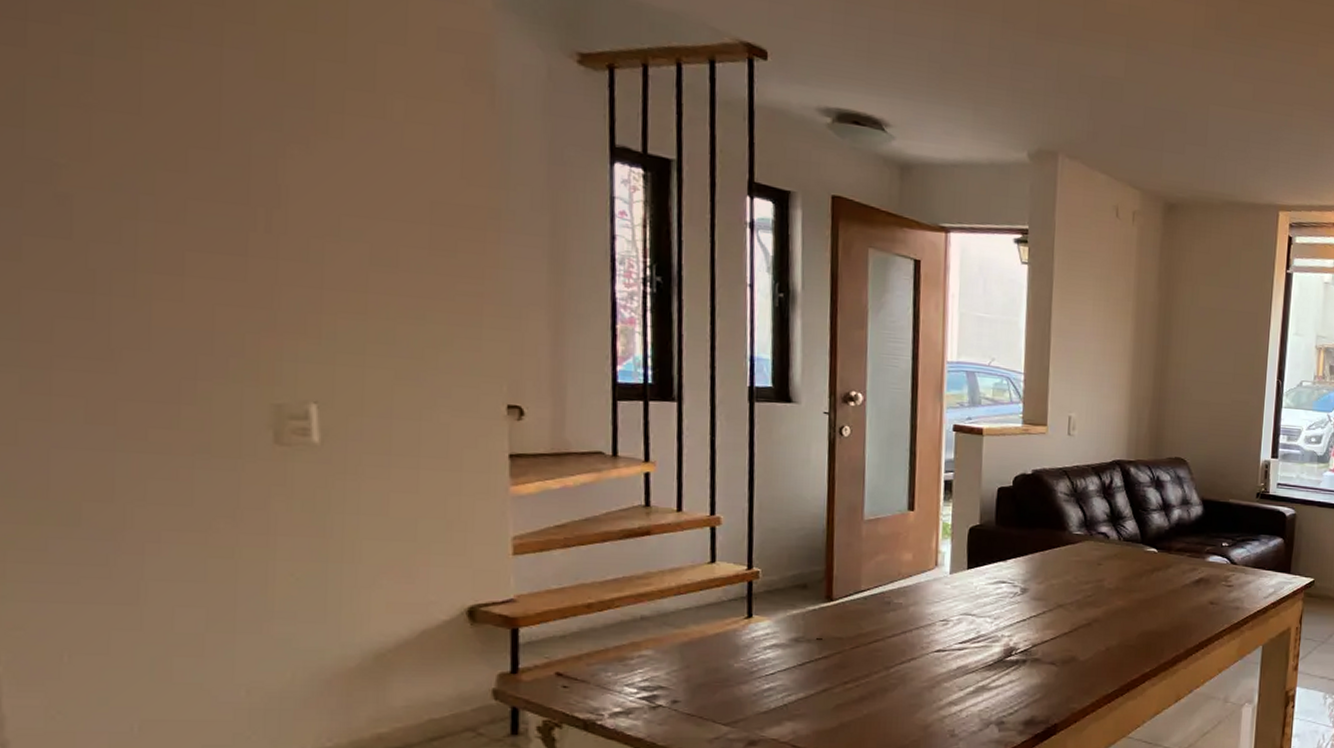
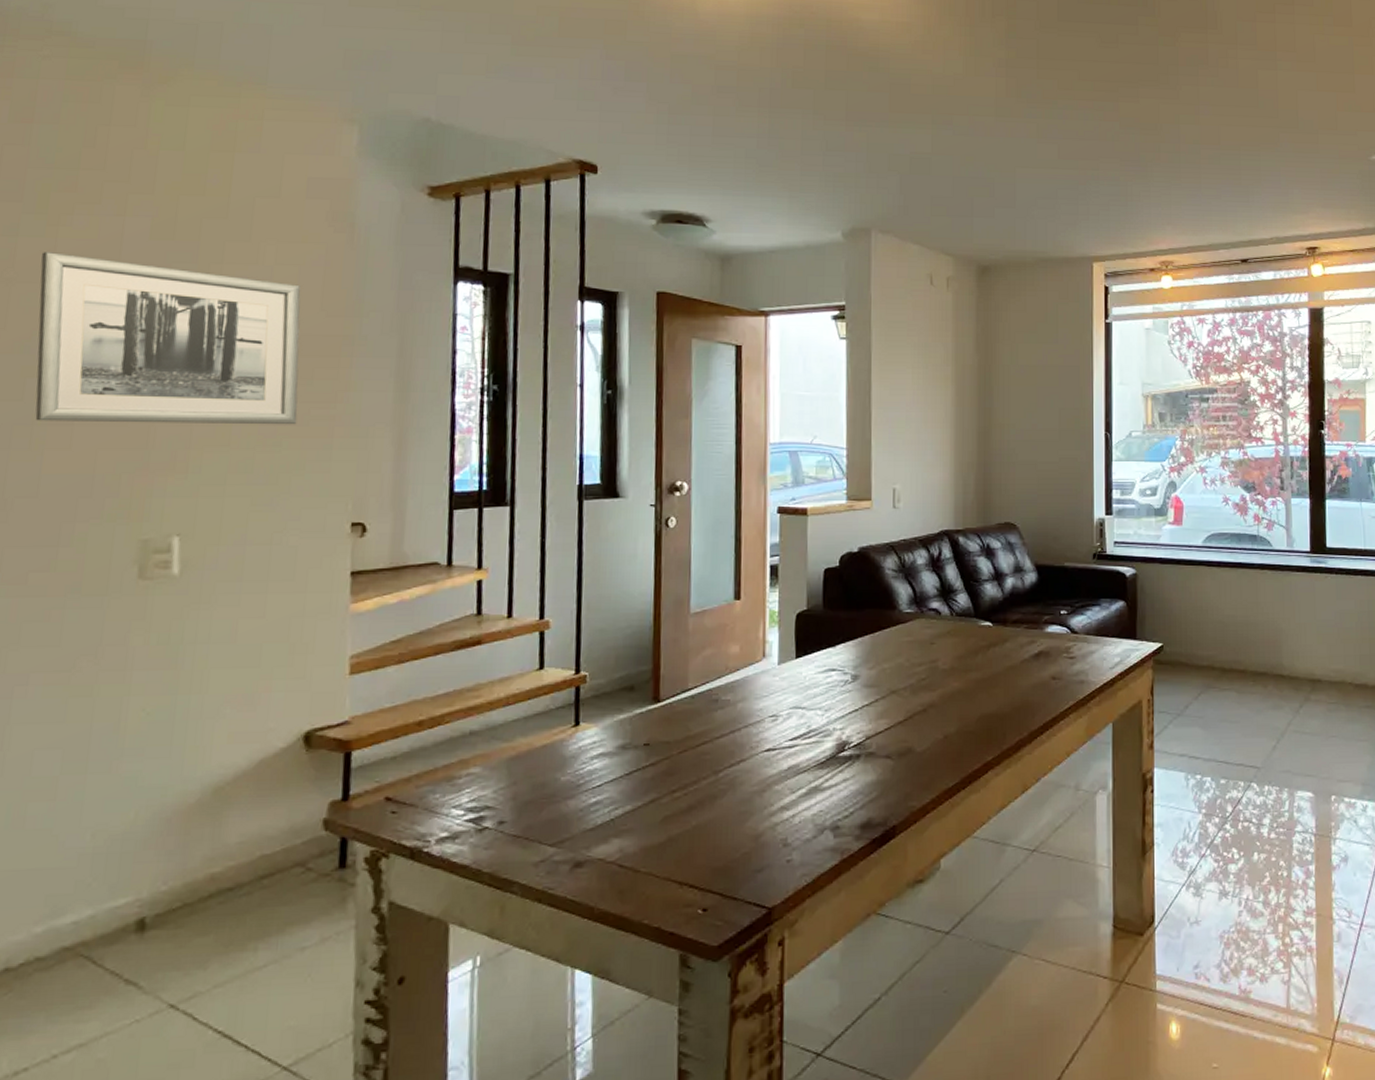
wall art: none [124,78,441,299] -> present [35,252,301,425]

